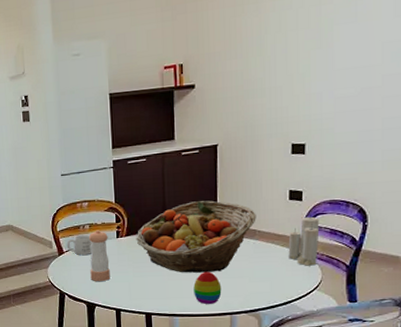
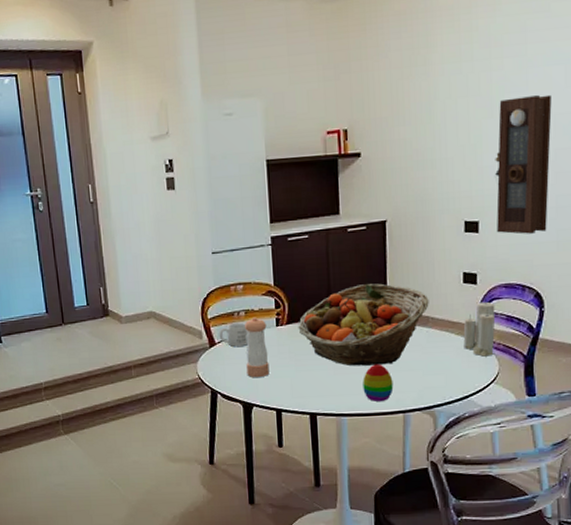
pendulum clock: none [322,24,380,155] -> present [495,94,552,234]

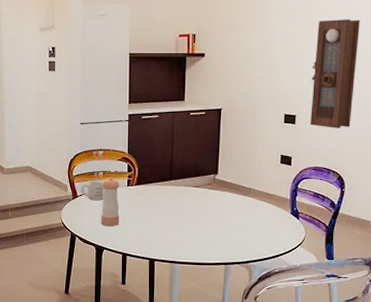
fruit basket: present [298,283,429,366] -> none [145,158,252,224]
decorative egg: present [363,364,394,402] -> none [194,223,219,255]
candle: present [463,299,496,357] -> none [277,177,305,224]

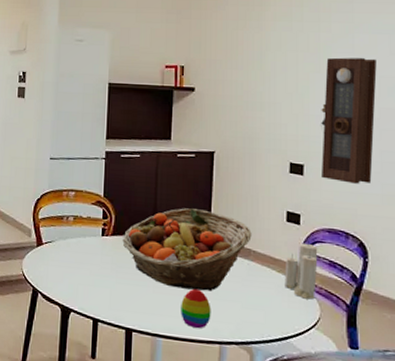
mug: present [81,180,104,201] -> none [47,226,75,251]
pepper shaker: present [101,177,120,227] -> none [69,224,93,284]
fruit basket: none [145,158,252,224] -> present [122,208,252,292]
decorative egg: none [194,223,219,255] -> present [181,288,211,329]
candle: none [277,177,305,224] -> present [285,240,318,300]

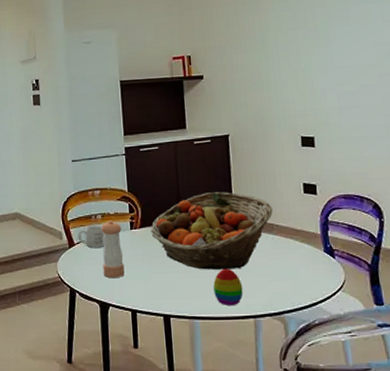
mug: none [47,226,75,251] -> present [77,225,105,249]
pepper shaker: none [69,224,93,284] -> present [100,220,125,279]
candle: present [285,240,318,300] -> none [307,208,339,264]
pendulum clock: present [321,57,377,184] -> none [324,27,379,149]

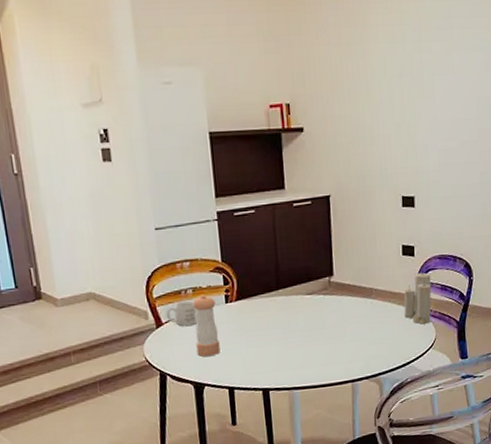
fruit basket: present [150,192,273,270] -> none [247,257,372,340]
decorative egg: present [213,268,243,306] -> none [313,336,342,374]
candle: none [307,208,339,264] -> present [404,270,432,325]

